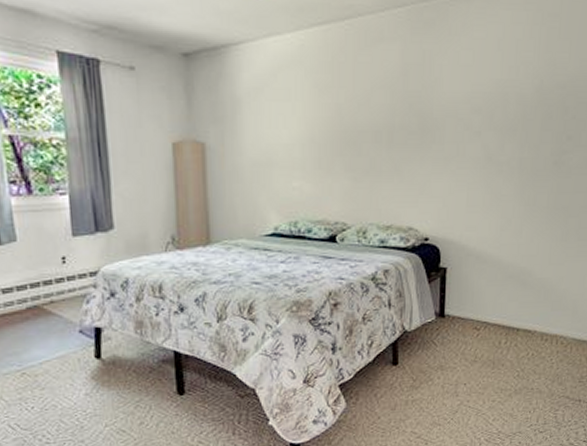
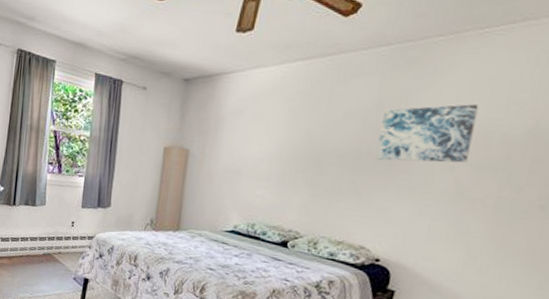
wall art: none [409,66,493,132] -> present [376,104,479,163]

